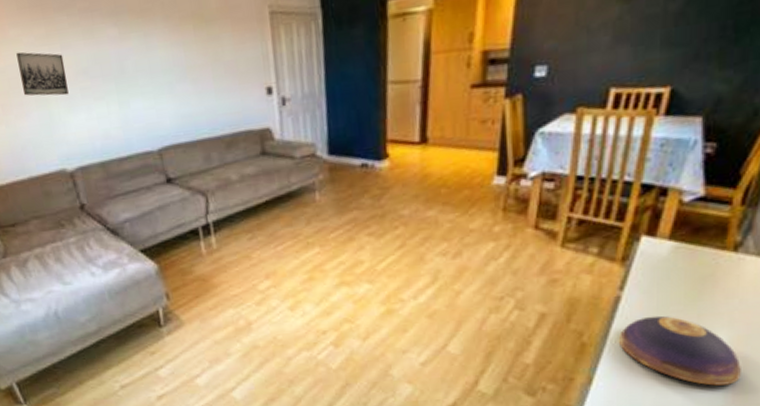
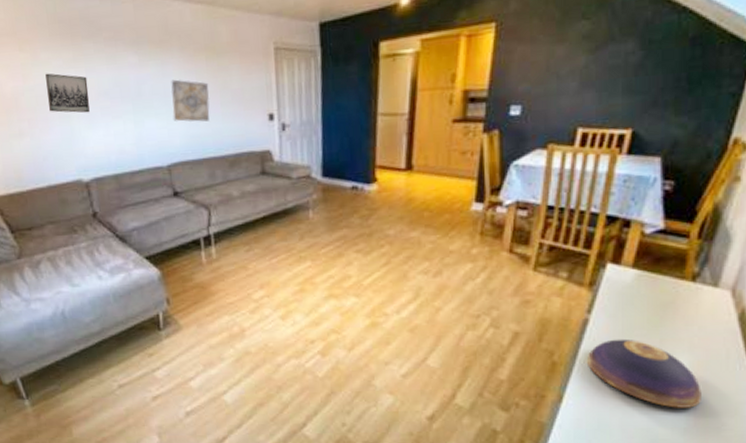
wall art: none [156,53,202,100] -> present [171,79,210,122]

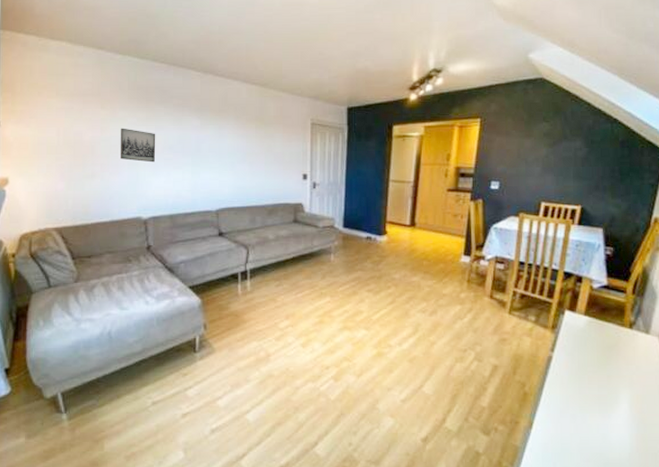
wall art: present [171,79,210,122] -> none [224,141,256,176]
decorative bowl: present [586,338,702,408] -> none [551,374,641,436]

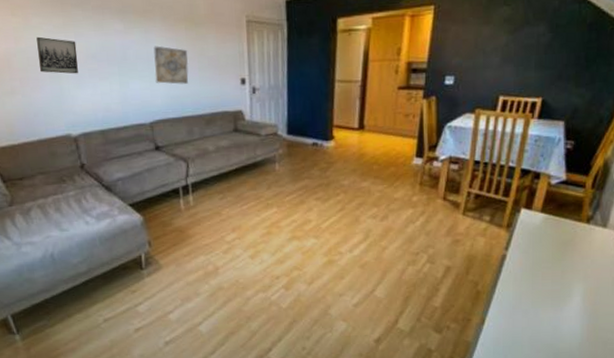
wall art: none [224,141,256,176] -> present [153,46,189,84]

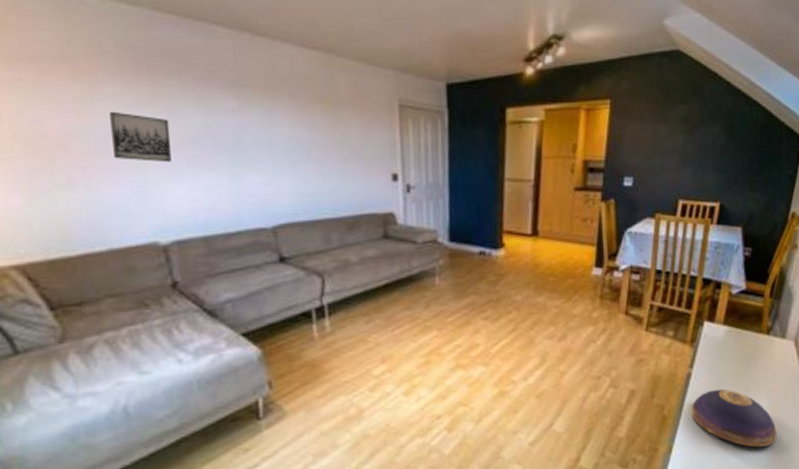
wall art: present [153,46,189,84] -> none [278,130,326,179]
decorative bowl: none [504,271,593,327] -> present [690,389,777,448]

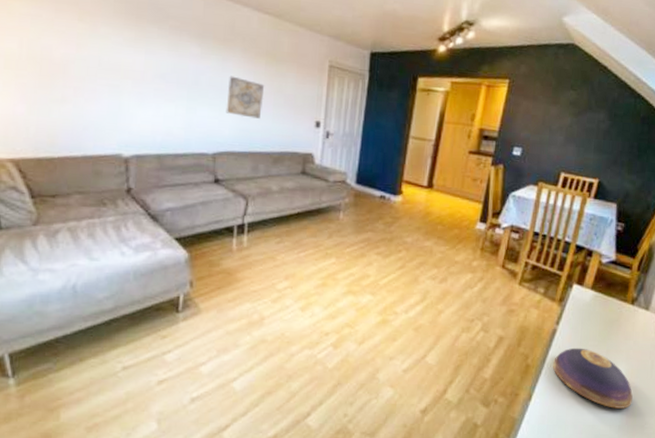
wall art: present [110,111,172,163] -> none [98,46,146,92]
wall art: none [278,130,326,179] -> present [225,76,265,119]

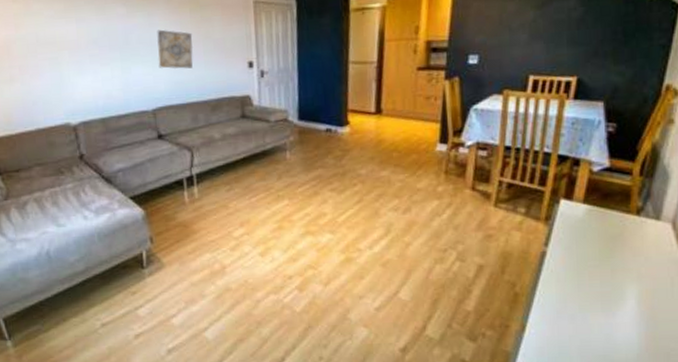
decorative bowl: present [552,347,633,409] -> none [545,269,651,335]

